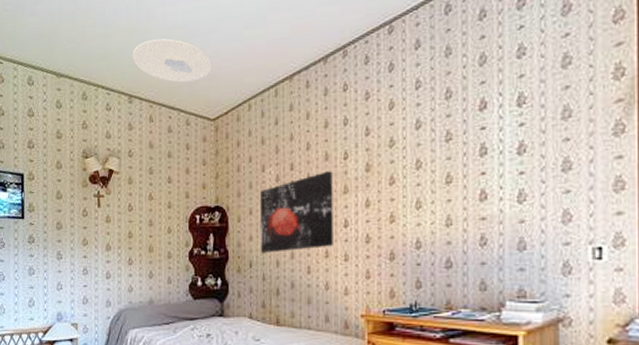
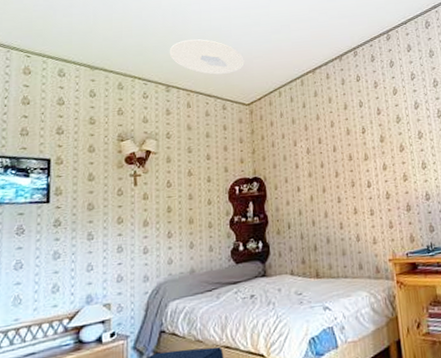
wall art: present [259,171,333,253] -> none [293,143,360,215]

